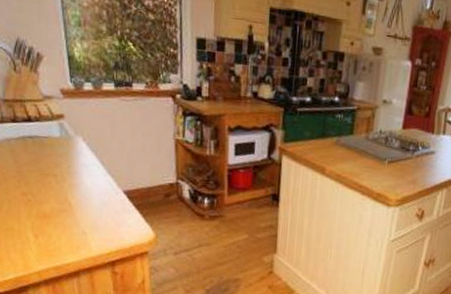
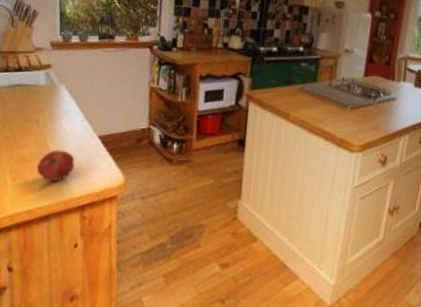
fruit: none [60,205,100,238] -> present [37,149,75,182]

